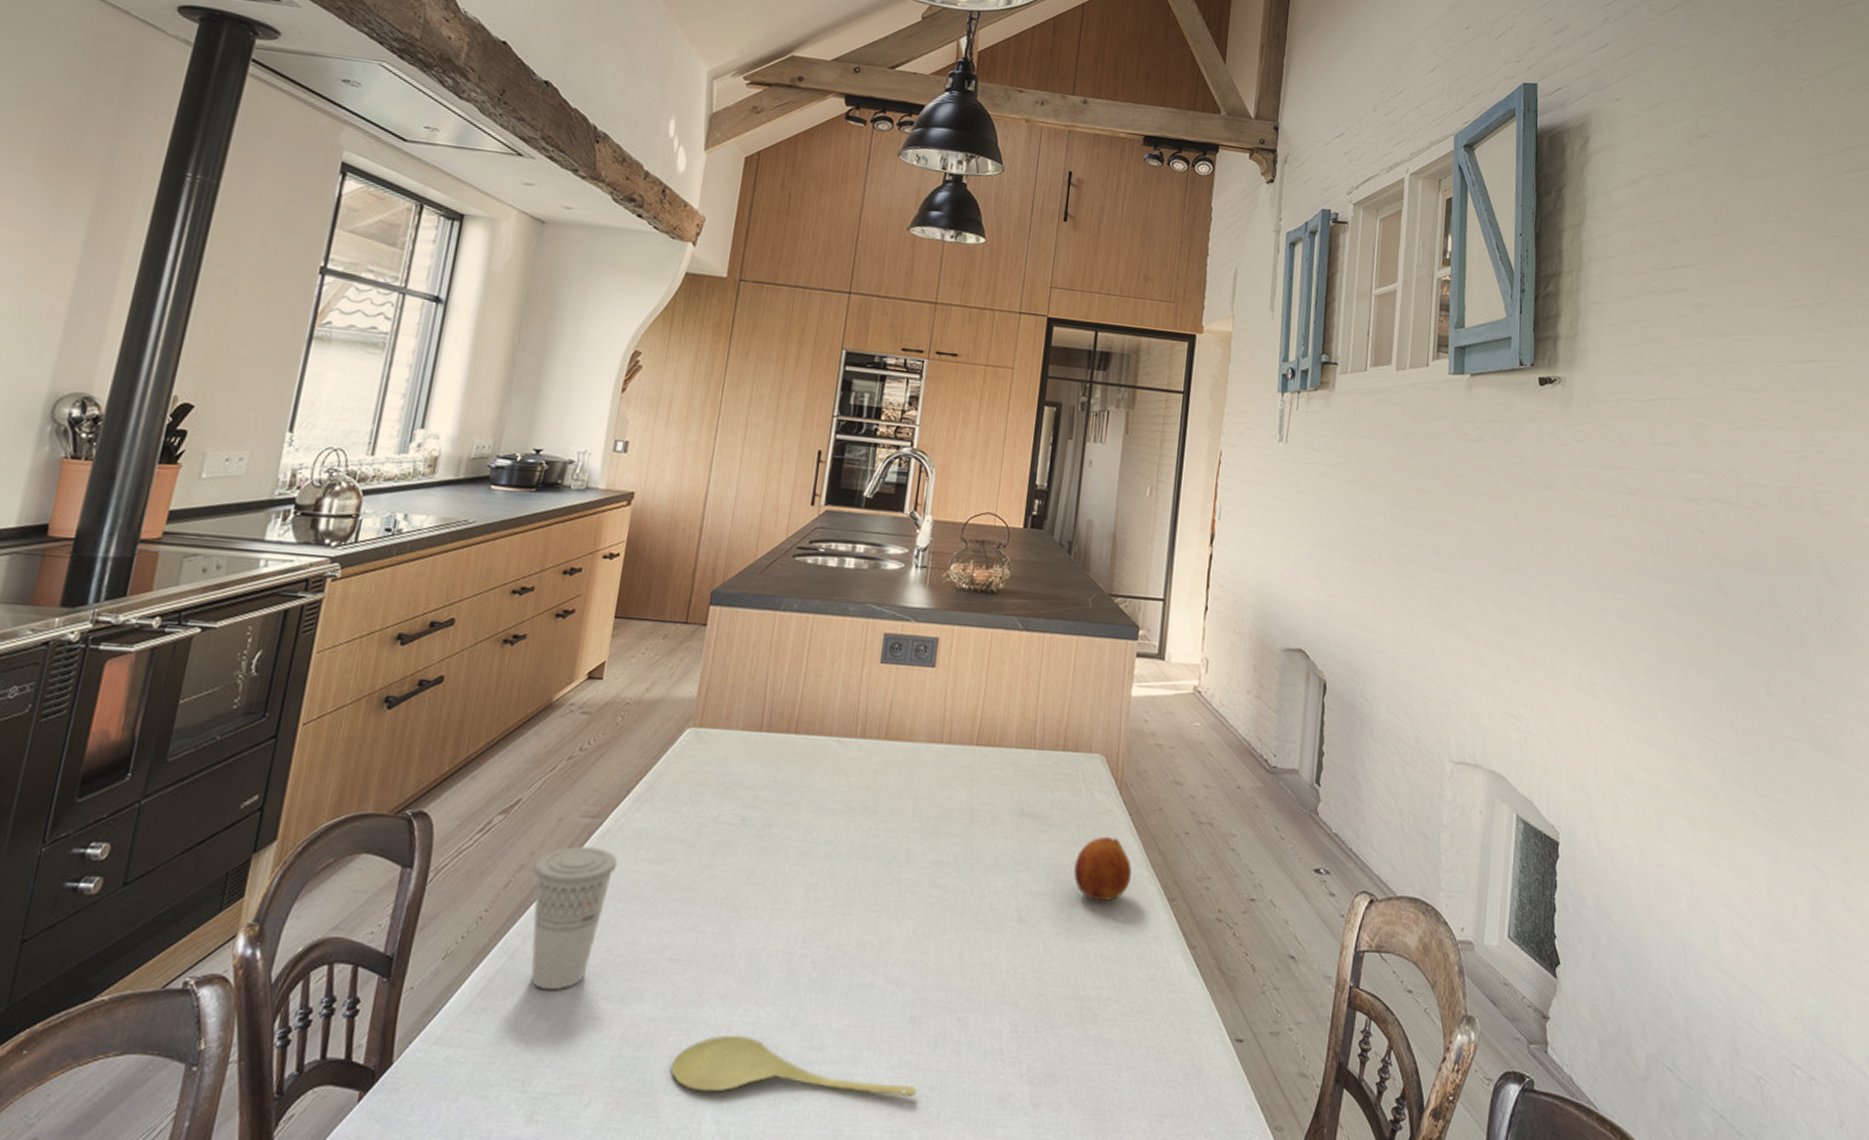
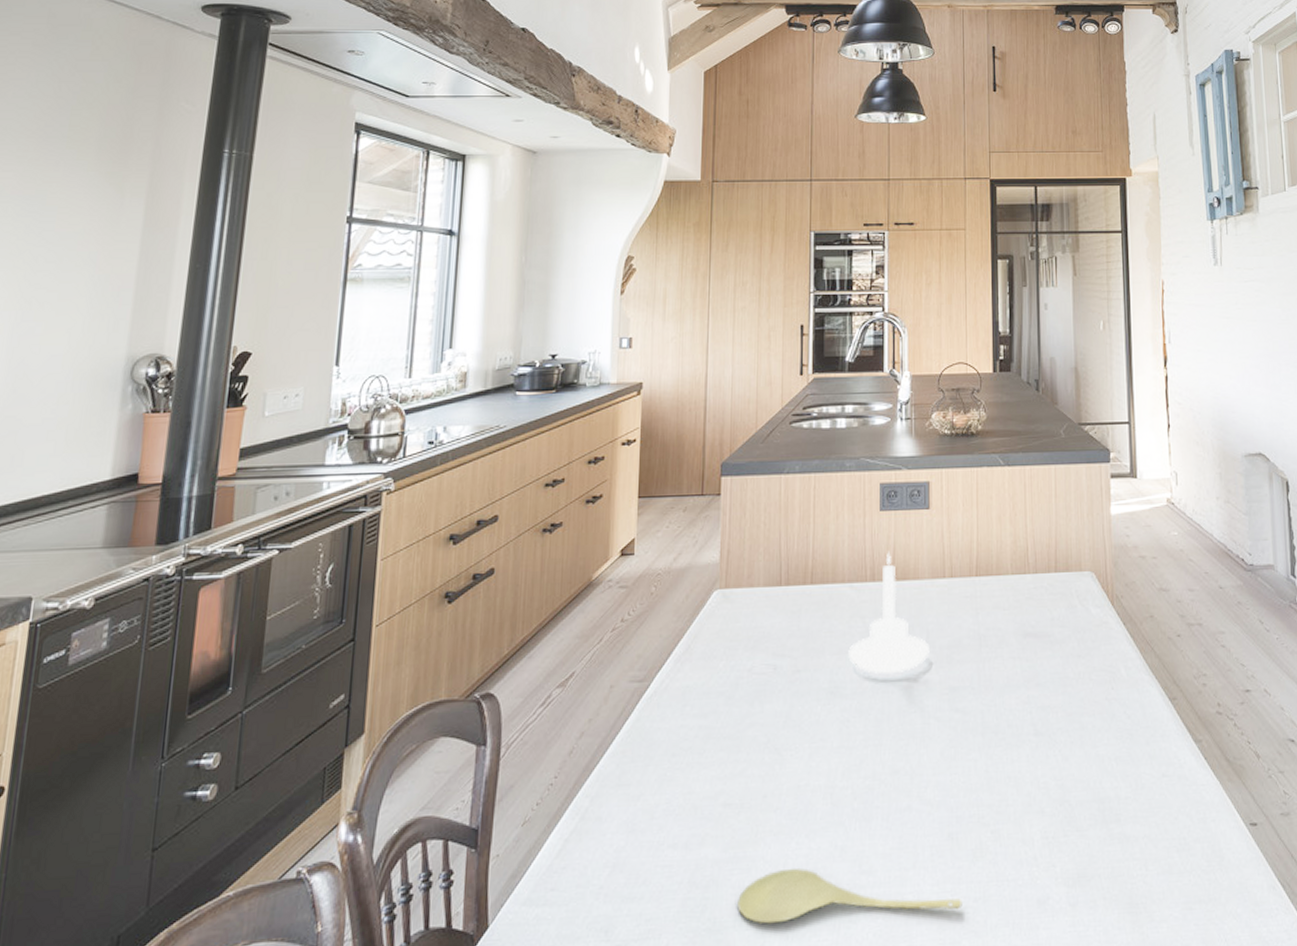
cup: present [530,846,618,991] -> none [593,708,667,845]
candle holder: none [826,707,916,840] -> present [848,551,930,674]
fruit: present [1074,836,1132,902] -> none [1080,646,1133,708]

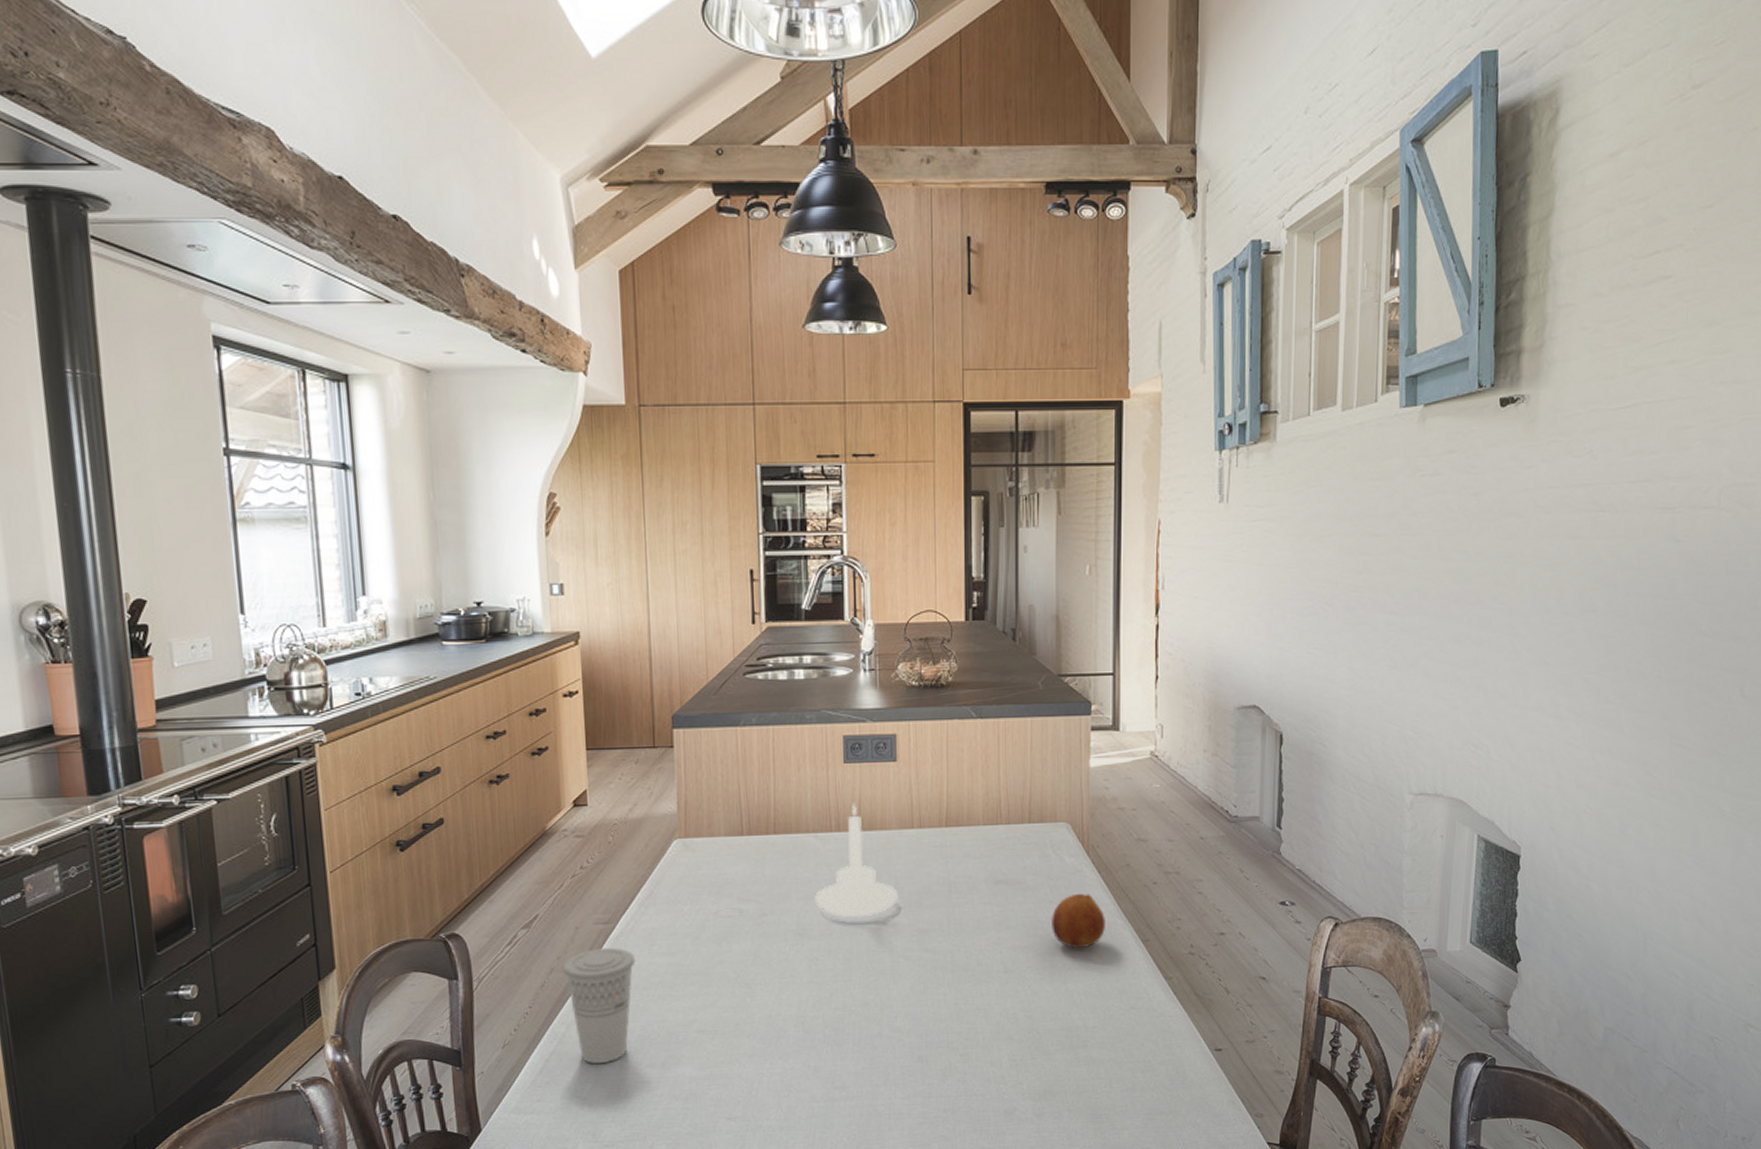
cup: none [593,708,667,845] -> present [562,947,636,1064]
spoon: present [738,867,963,924] -> none [716,1083,932,1129]
fruit: none [1080,646,1133,708] -> present [1052,893,1105,949]

